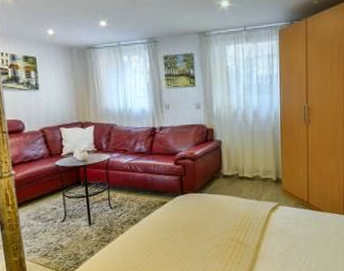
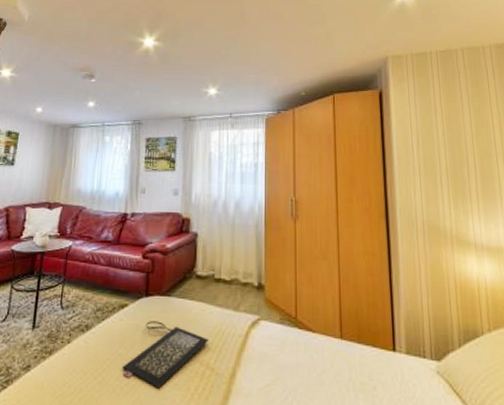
clutch bag: none [169,212,237,259] -> present [122,321,209,388]

